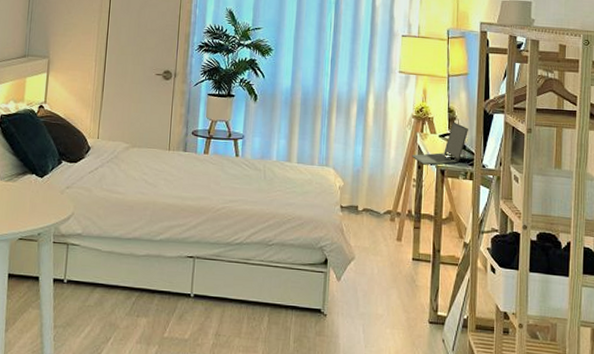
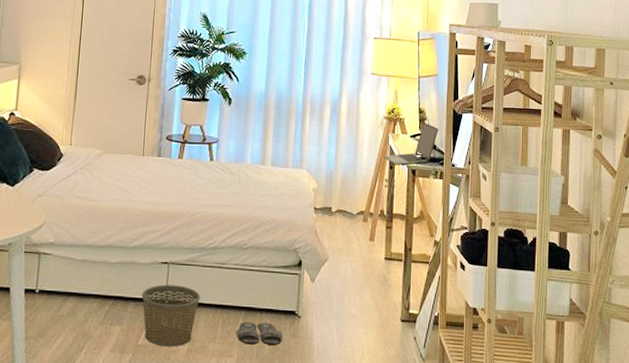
basket: none [167,278,226,341] -> present [141,285,200,347]
slippers: none [261,318,308,343] -> present [236,321,282,345]

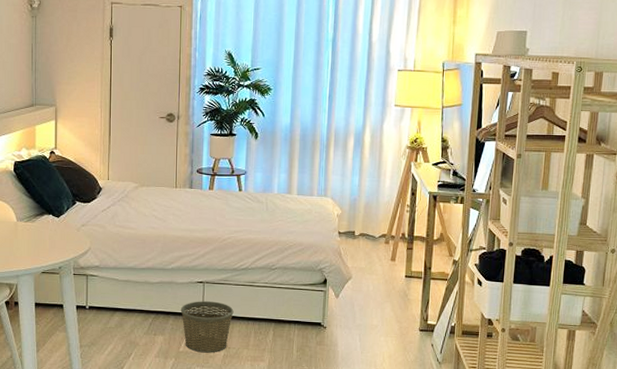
slippers: present [236,321,282,345] -> none [267,332,309,352]
laptop: present [384,123,438,166] -> none [406,151,460,192]

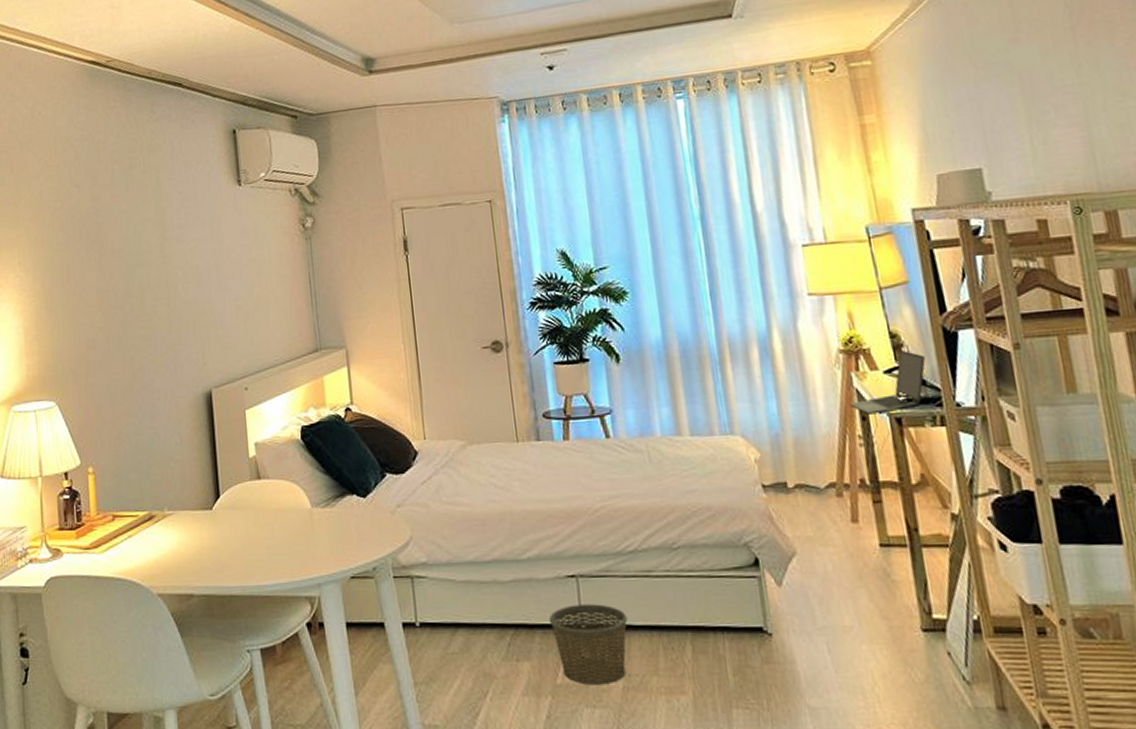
laptop: none [406,151,460,192] -> present [850,351,926,415]

